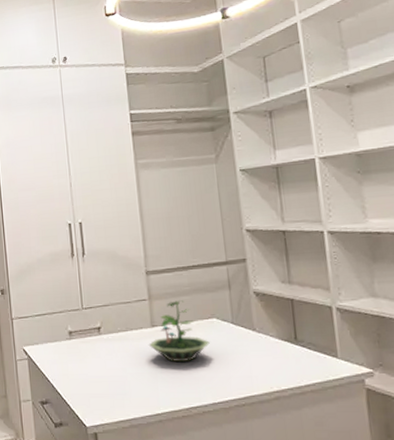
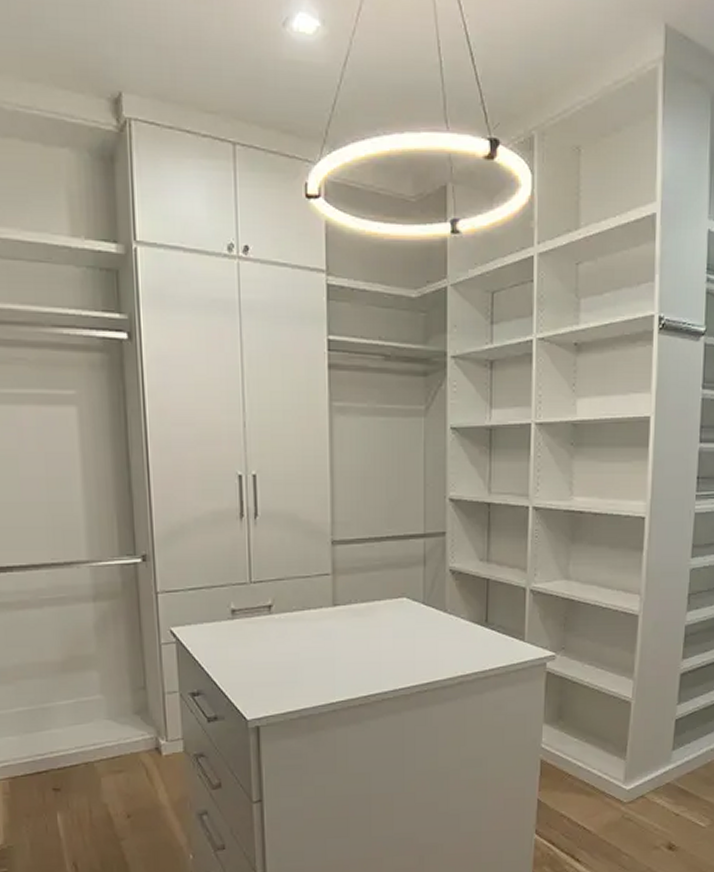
terrarium: present [148,300,210,363] -> none [327,576,397,646]

